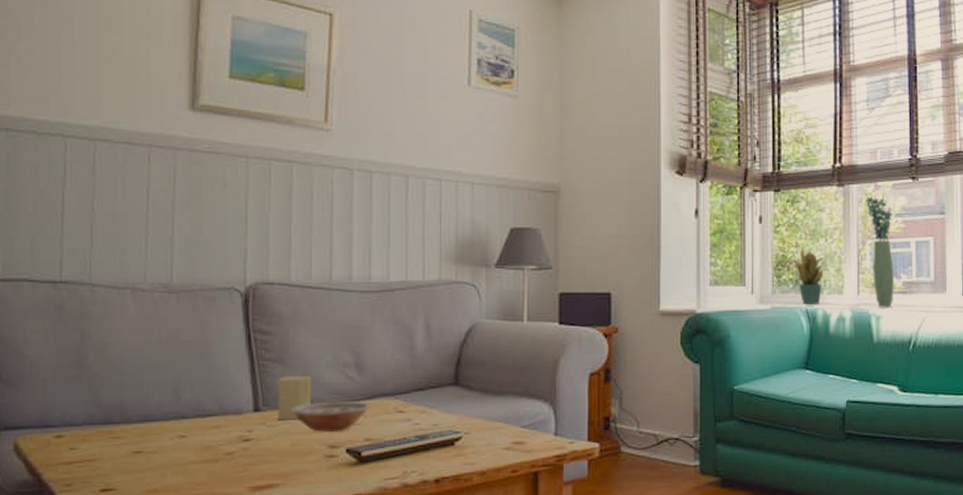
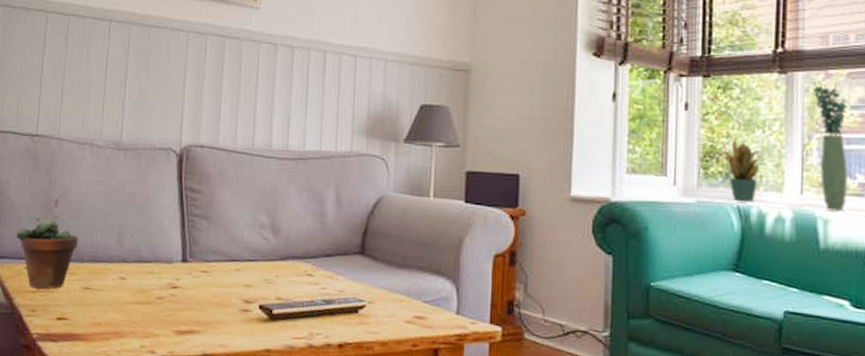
succulent plant: none [39,352,124,459] -> present [15,197,79,289]
candle: present [278,376,312,421] -> none [202,232,232,274]
bowl: present [291,400,371,432] -> none [214,258,283,288]

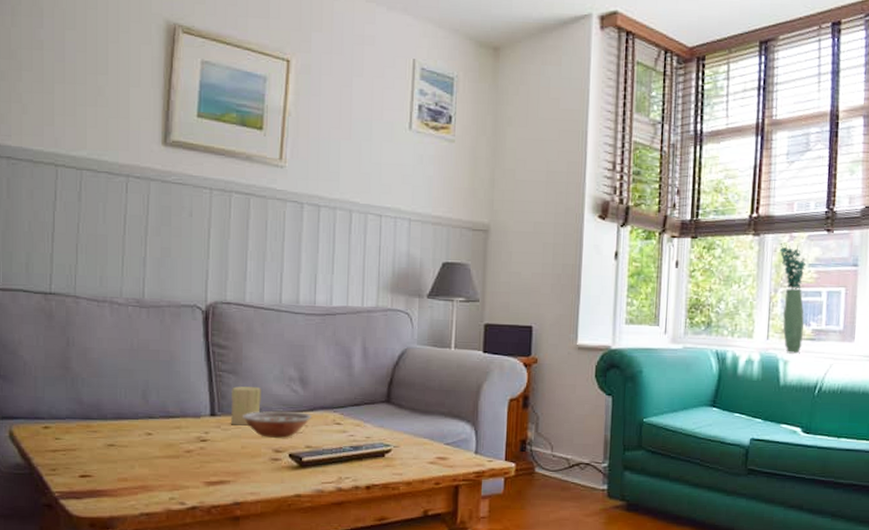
succulent plant: present [15,197,79,289] -> none [30,356,101,447]
candle: none [202,232,232,274] -> present [231,386,261,426]
bowl: none [214,258,283,288] -> present [243,410,312,438]
potted plant: present [722,139,763,203] -> none [705,292,738,348]

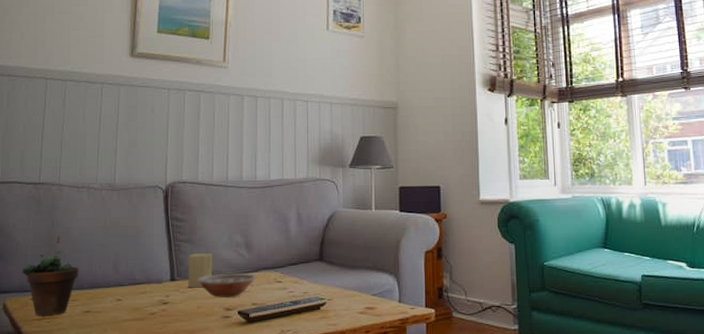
succulent plant: none [30,356,101,447] -> present [21,235,79,316]
vase: present [779,243,806,353] -> none [645,101,677,196]

